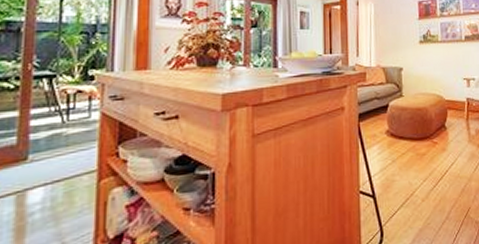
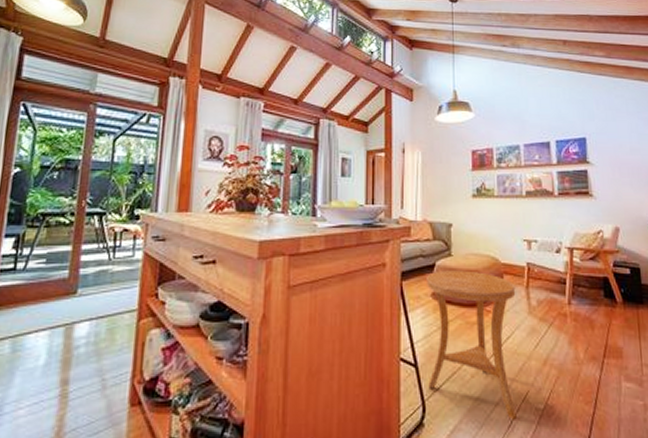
side table: none [380,108,460,234] -> present [425,270,517,420]

